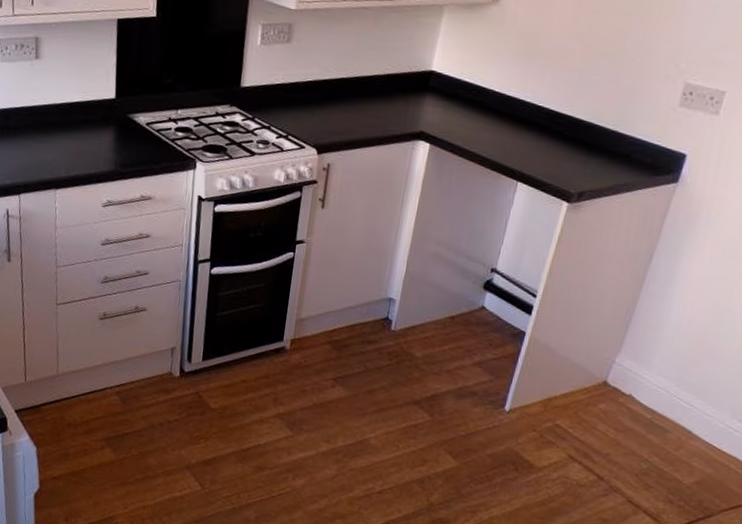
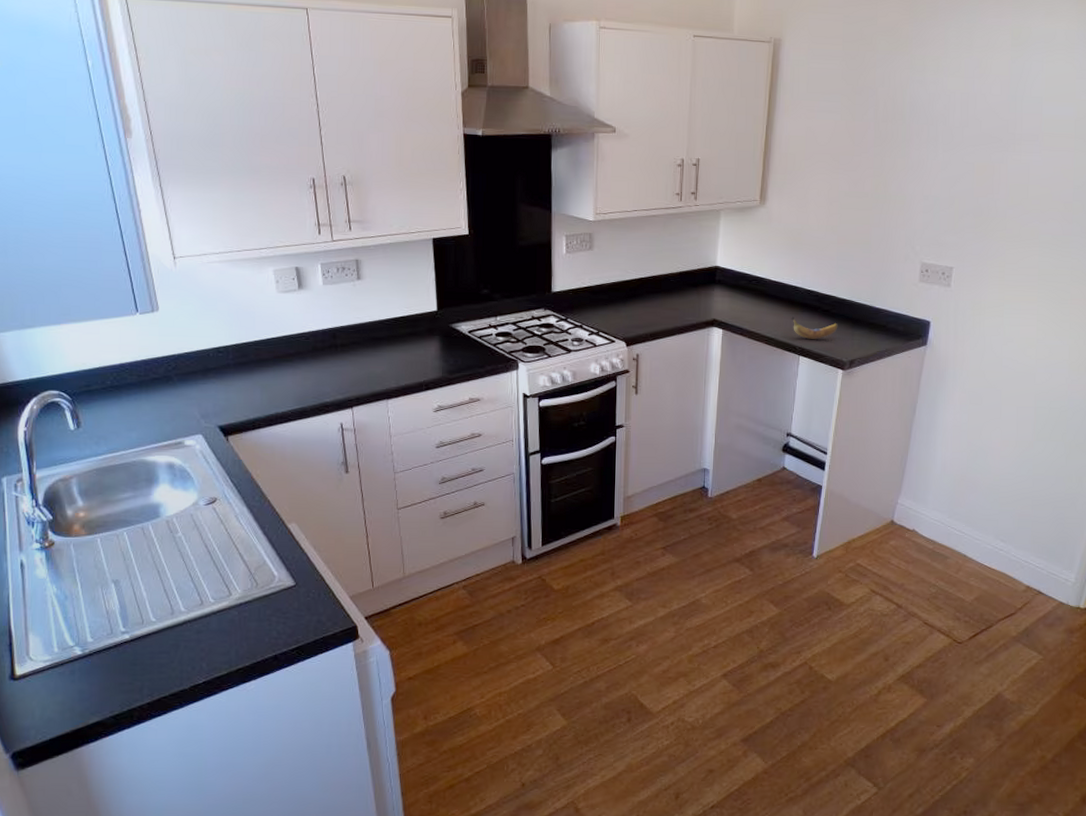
banana: none [513,135,570,164] -> present [791,316,838,339]

